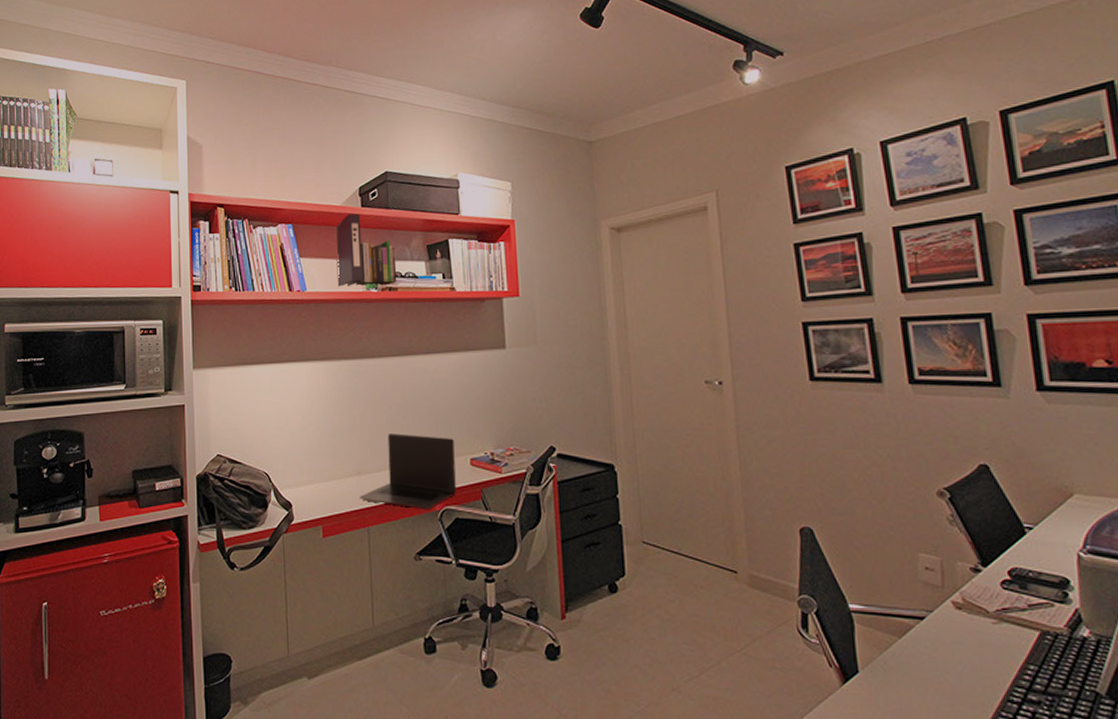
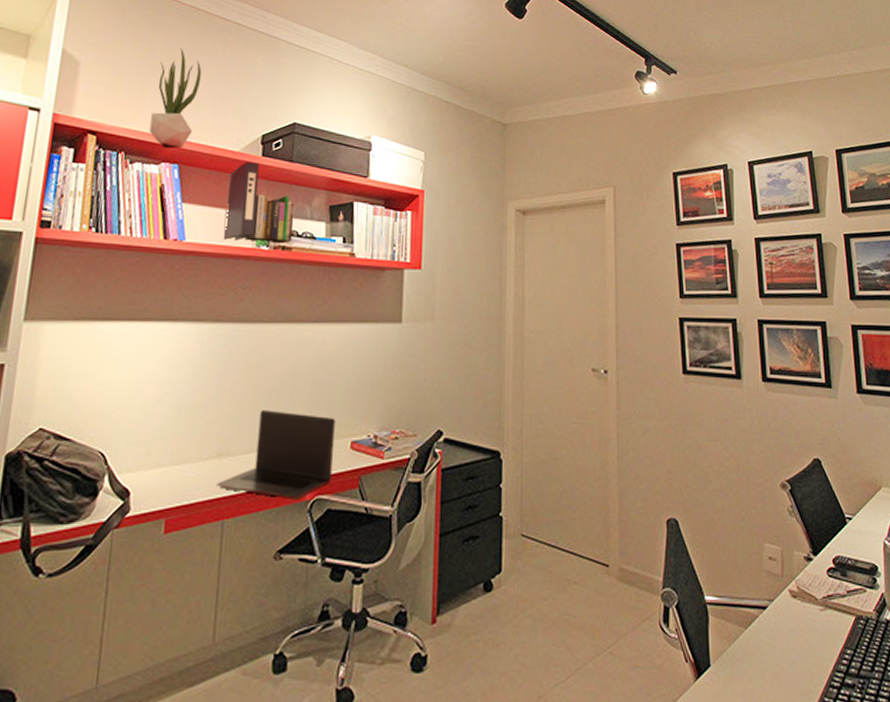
potted plant: none [264,118,301,211] -> present [149,47,202,149]

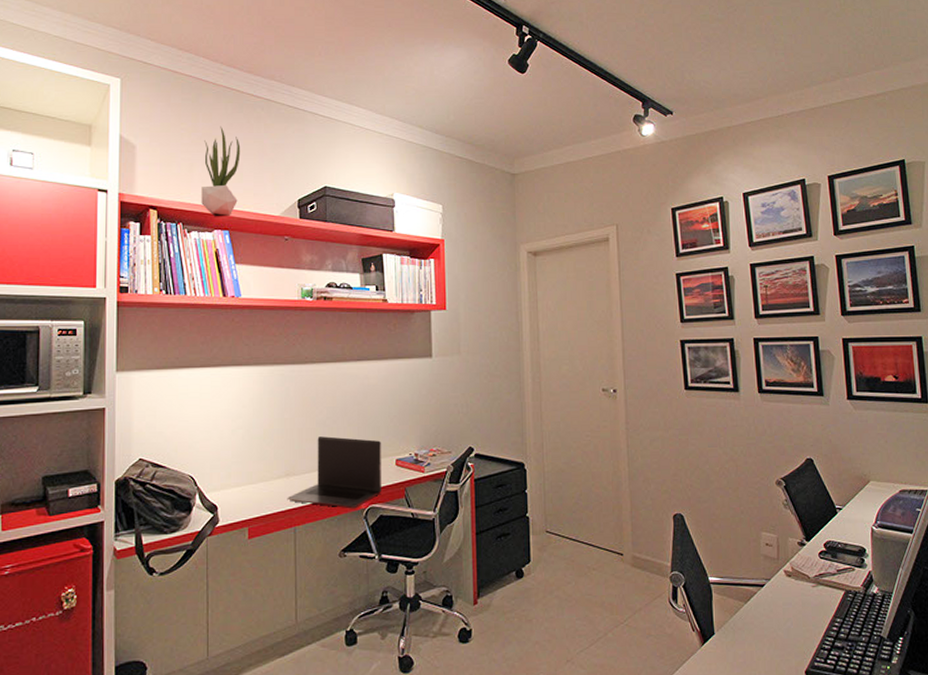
binder: present [223,162,260,241] -> none [273,224,299,294]
books: present [244,194,294,244] -> none [291,252,332,295]

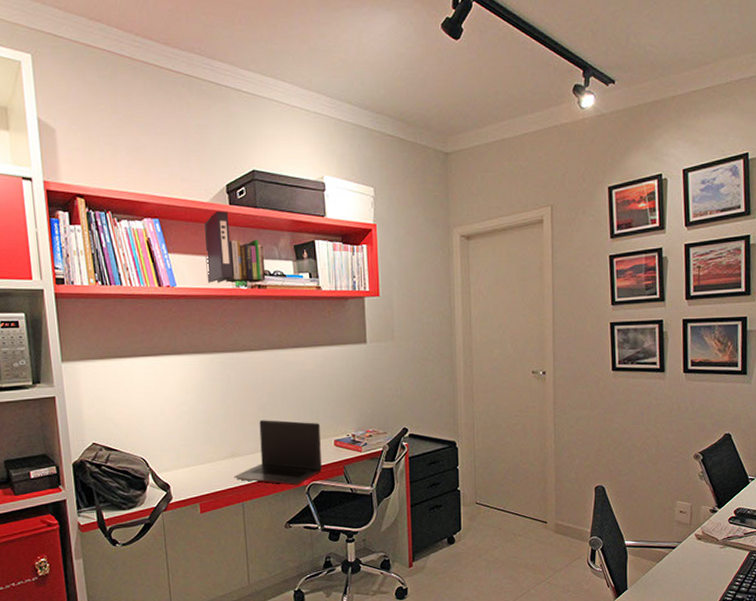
potted plant: present [201,125,241,217] -> none [125,105,165,205]
binder: none [273,224,299,294] -> present [203,211,233,283]
books: none [291,252,332,295] -> present [225,239,266,283]

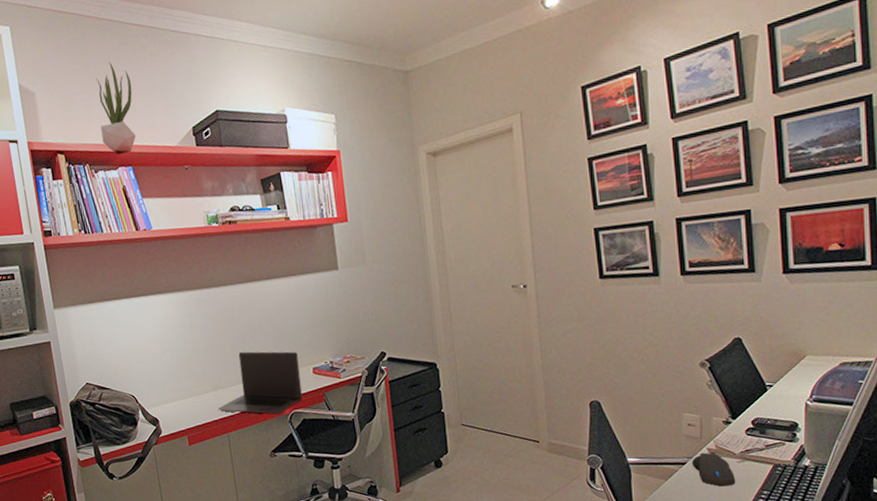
potted plant: none [125,105,165,205] -> present [96,61,136,155]
binder: present [203,211,233,283] -> none [173,152,204,224]
books: present [225,239,266,283] -> none [197,177,236,222]
computer mouse: none [680,538,718,570] -> present [691,452,736,487]

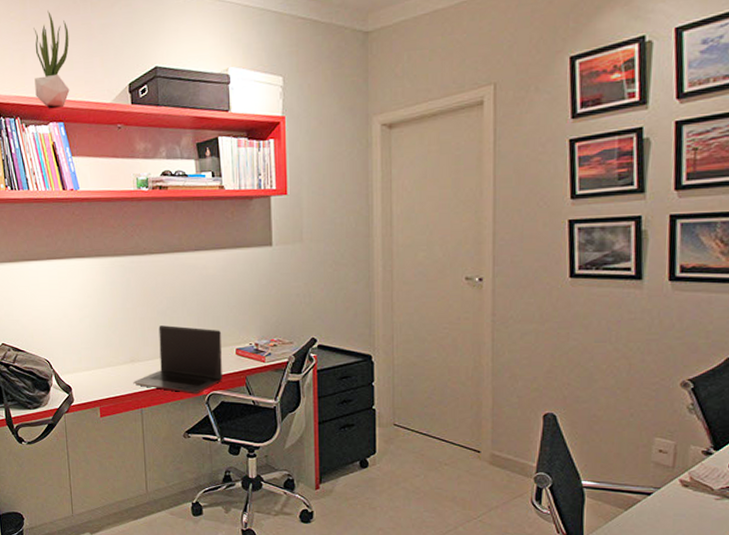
computer mouse: present [691,452,736,487] -> none [658,484,711,525]

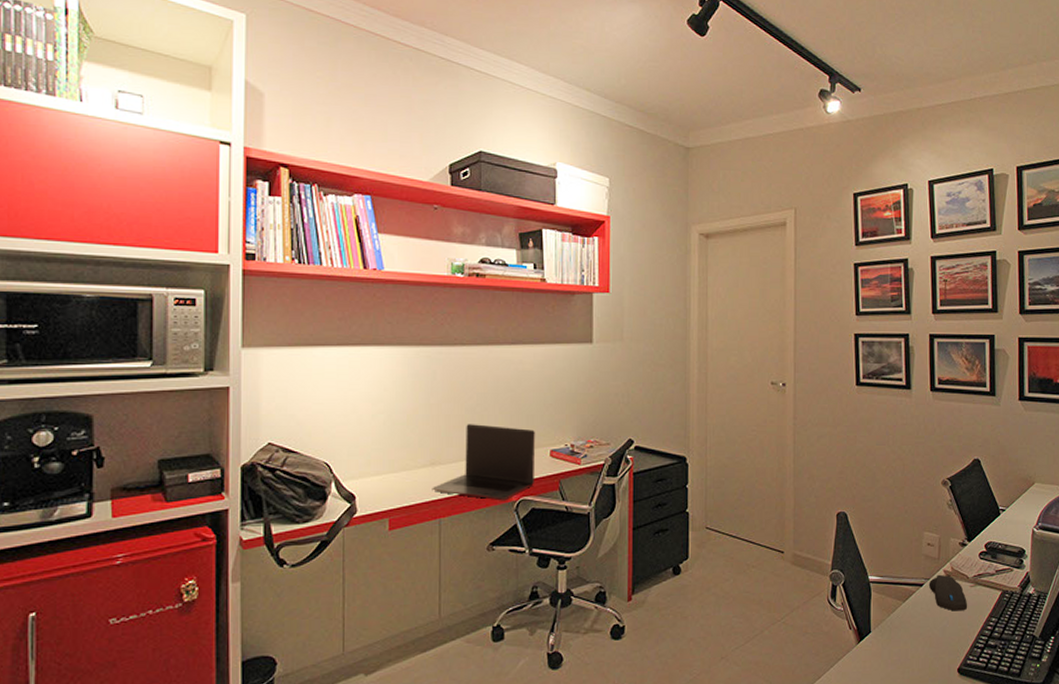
potted plant: present [33,10,70,109] -> none [339,76,385,180]
computer mouse: none [658,484,711,525] -> present [928,574,968,611]

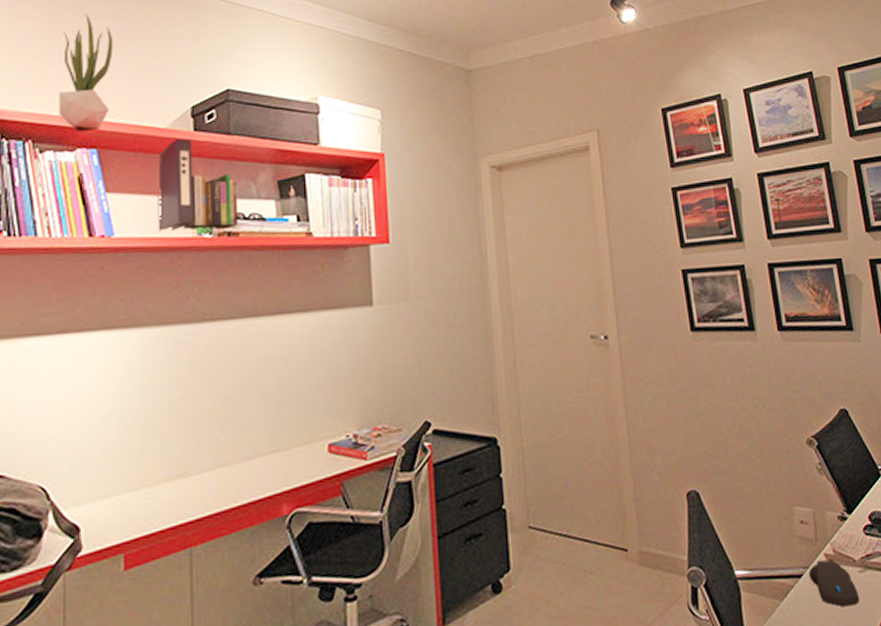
potted plant: none [339,76,385,180] -> present [59,13,113,132]
binder: none [419,191,450,269] -> present [157,139,193,231]
laptop computer: present [432,424,536,501] -> none [179,418,310,517]
books: none [440,223,486,271] -> present [183,173,239,230]

